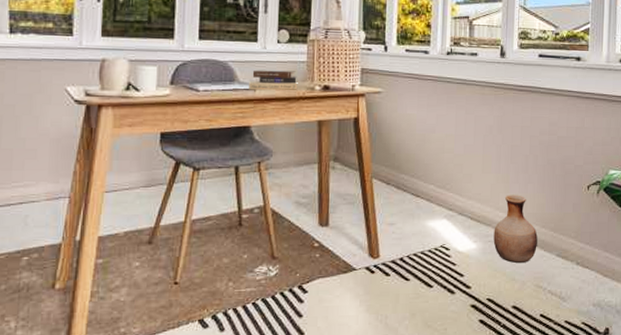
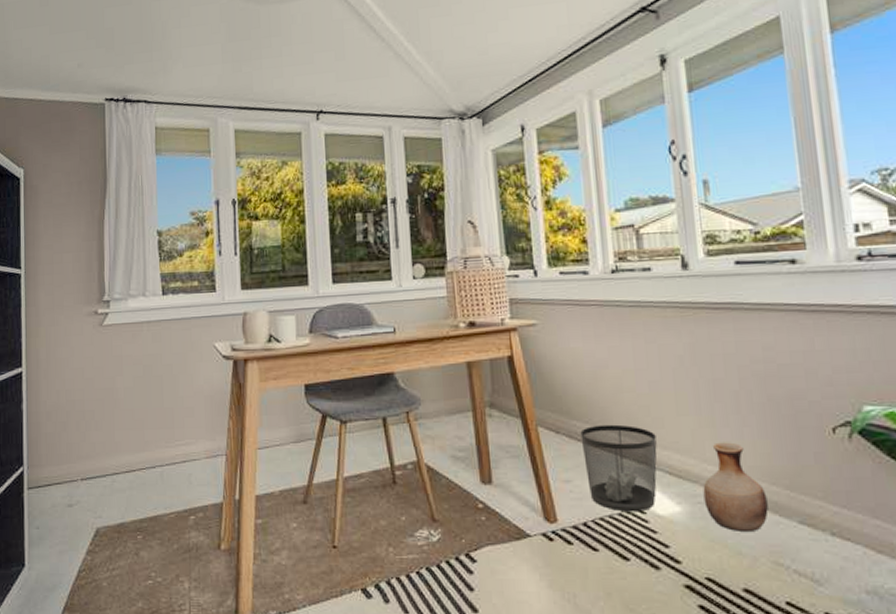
books: present [249,70,298,91] -> none [388,308,440,333]
waste bin: none [406,178,465,249] -> present [580,424,657,512]

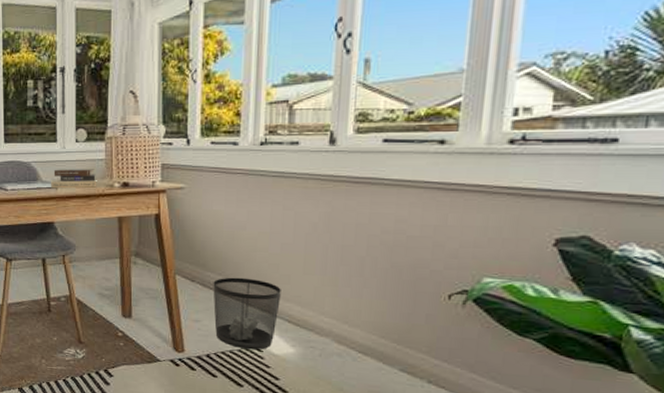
books: none [388,308,440,333] -> present [51,169,97,189]
vase: present [703,442,769,531] -> none [316,299,375,374]

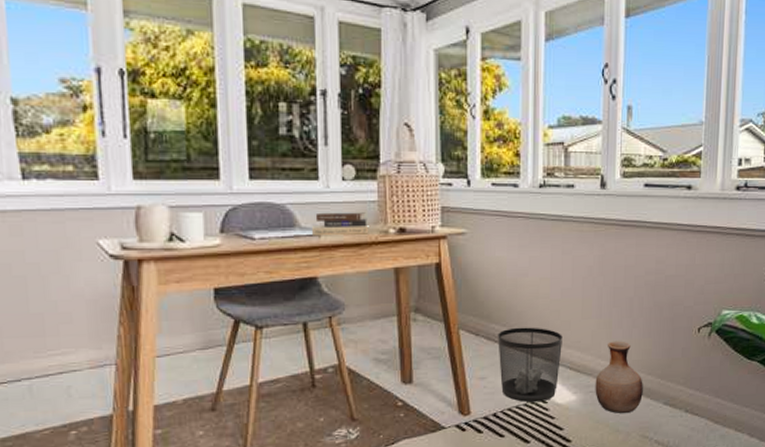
vase: none [316,299,375,374] -> present [595,341,643,413]

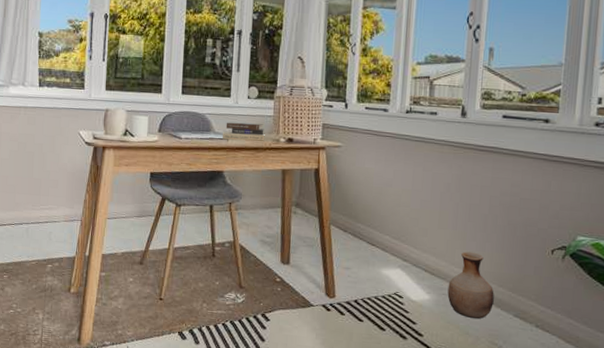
waste bin: present [498,327,562,403] -> none [362,229,420,296]

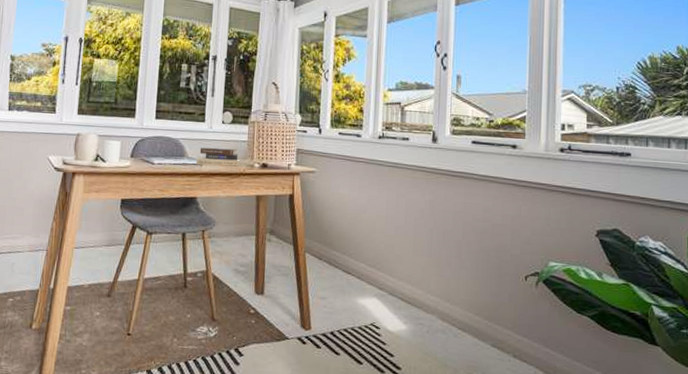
vase: present [447,251,494,319] -> none [424,279,471,349]

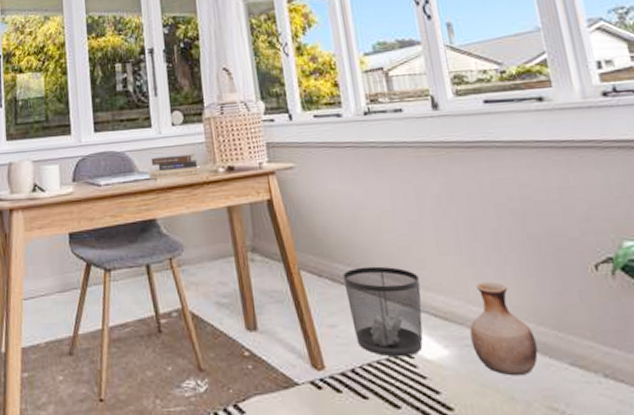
waste bin: none [337,256,395,327] -> present [343,266,423,357]
vase: none [424,279,471,349] -> present [469,282,539,375]

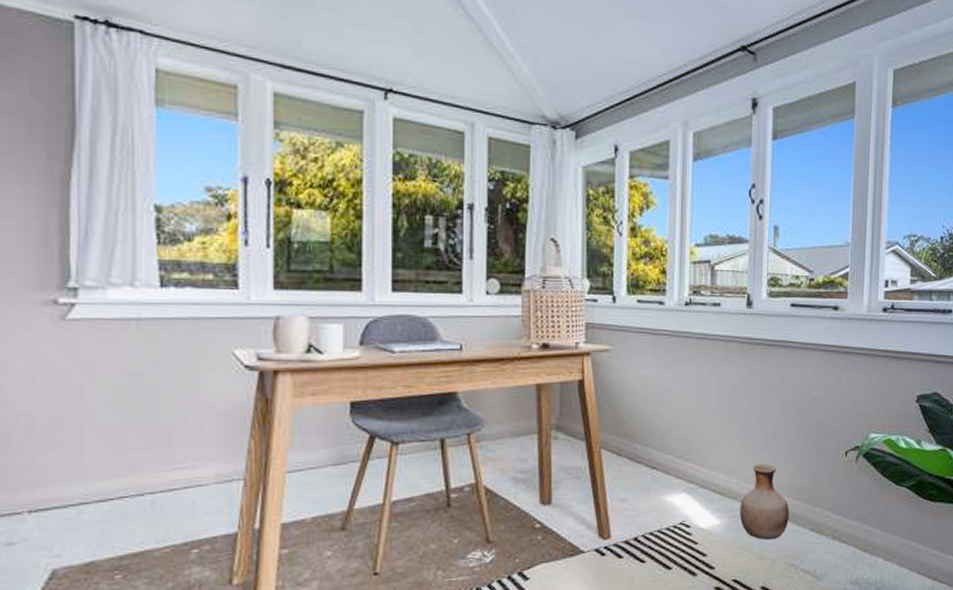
books: present [149,154,200,180] -> none [454,326,512,351]
waste bin: present [343,266,423,357] -> none [640,447,707,527]

